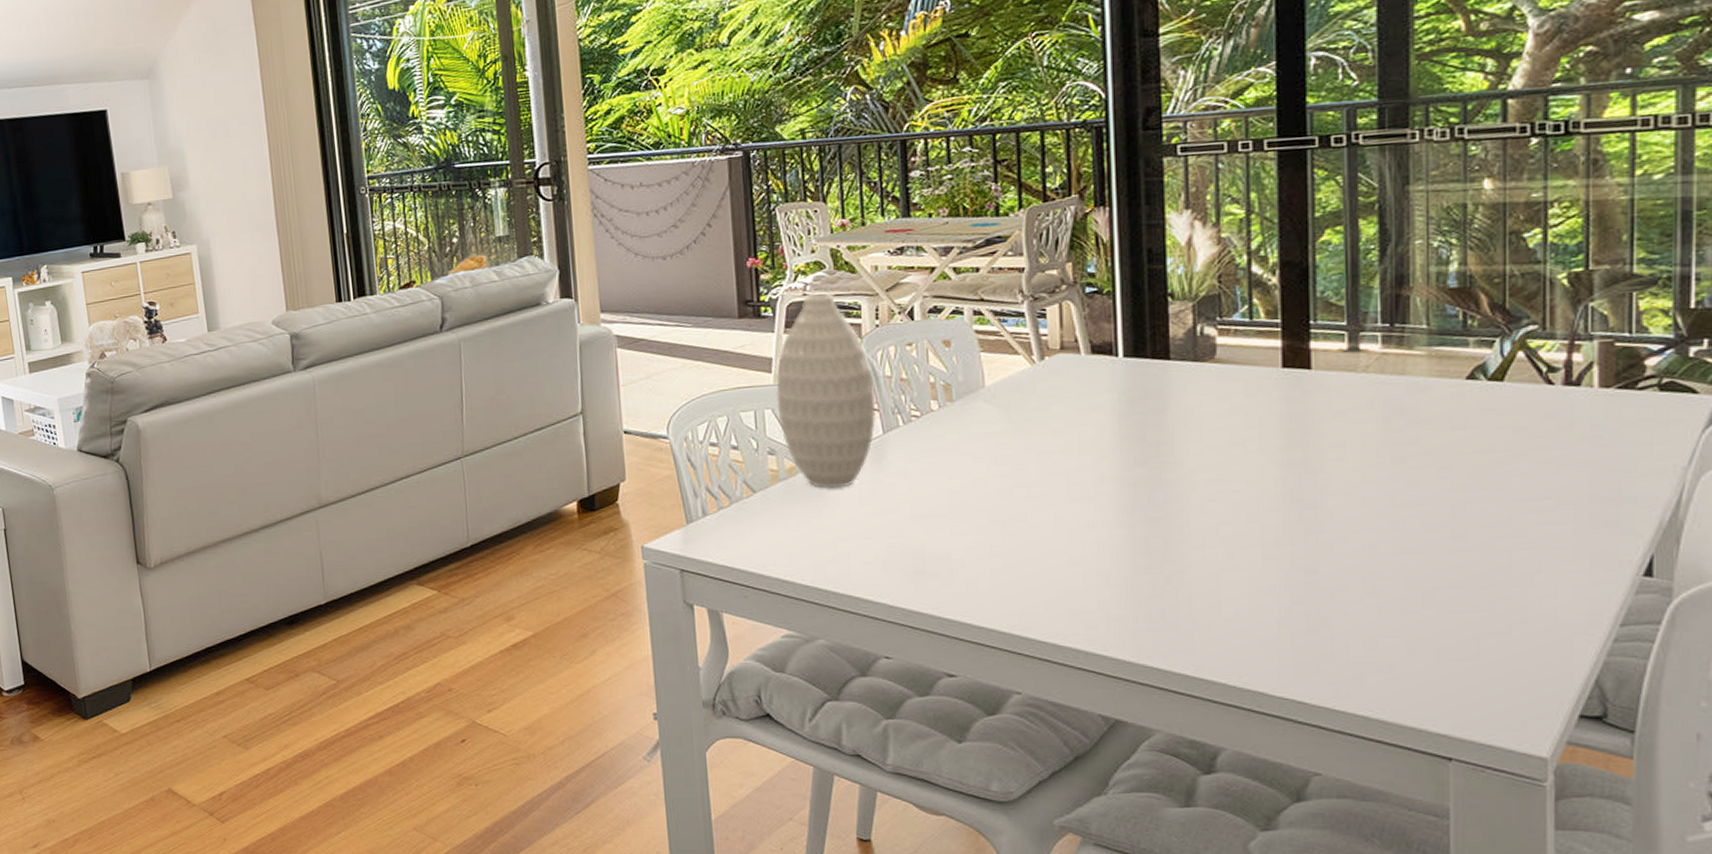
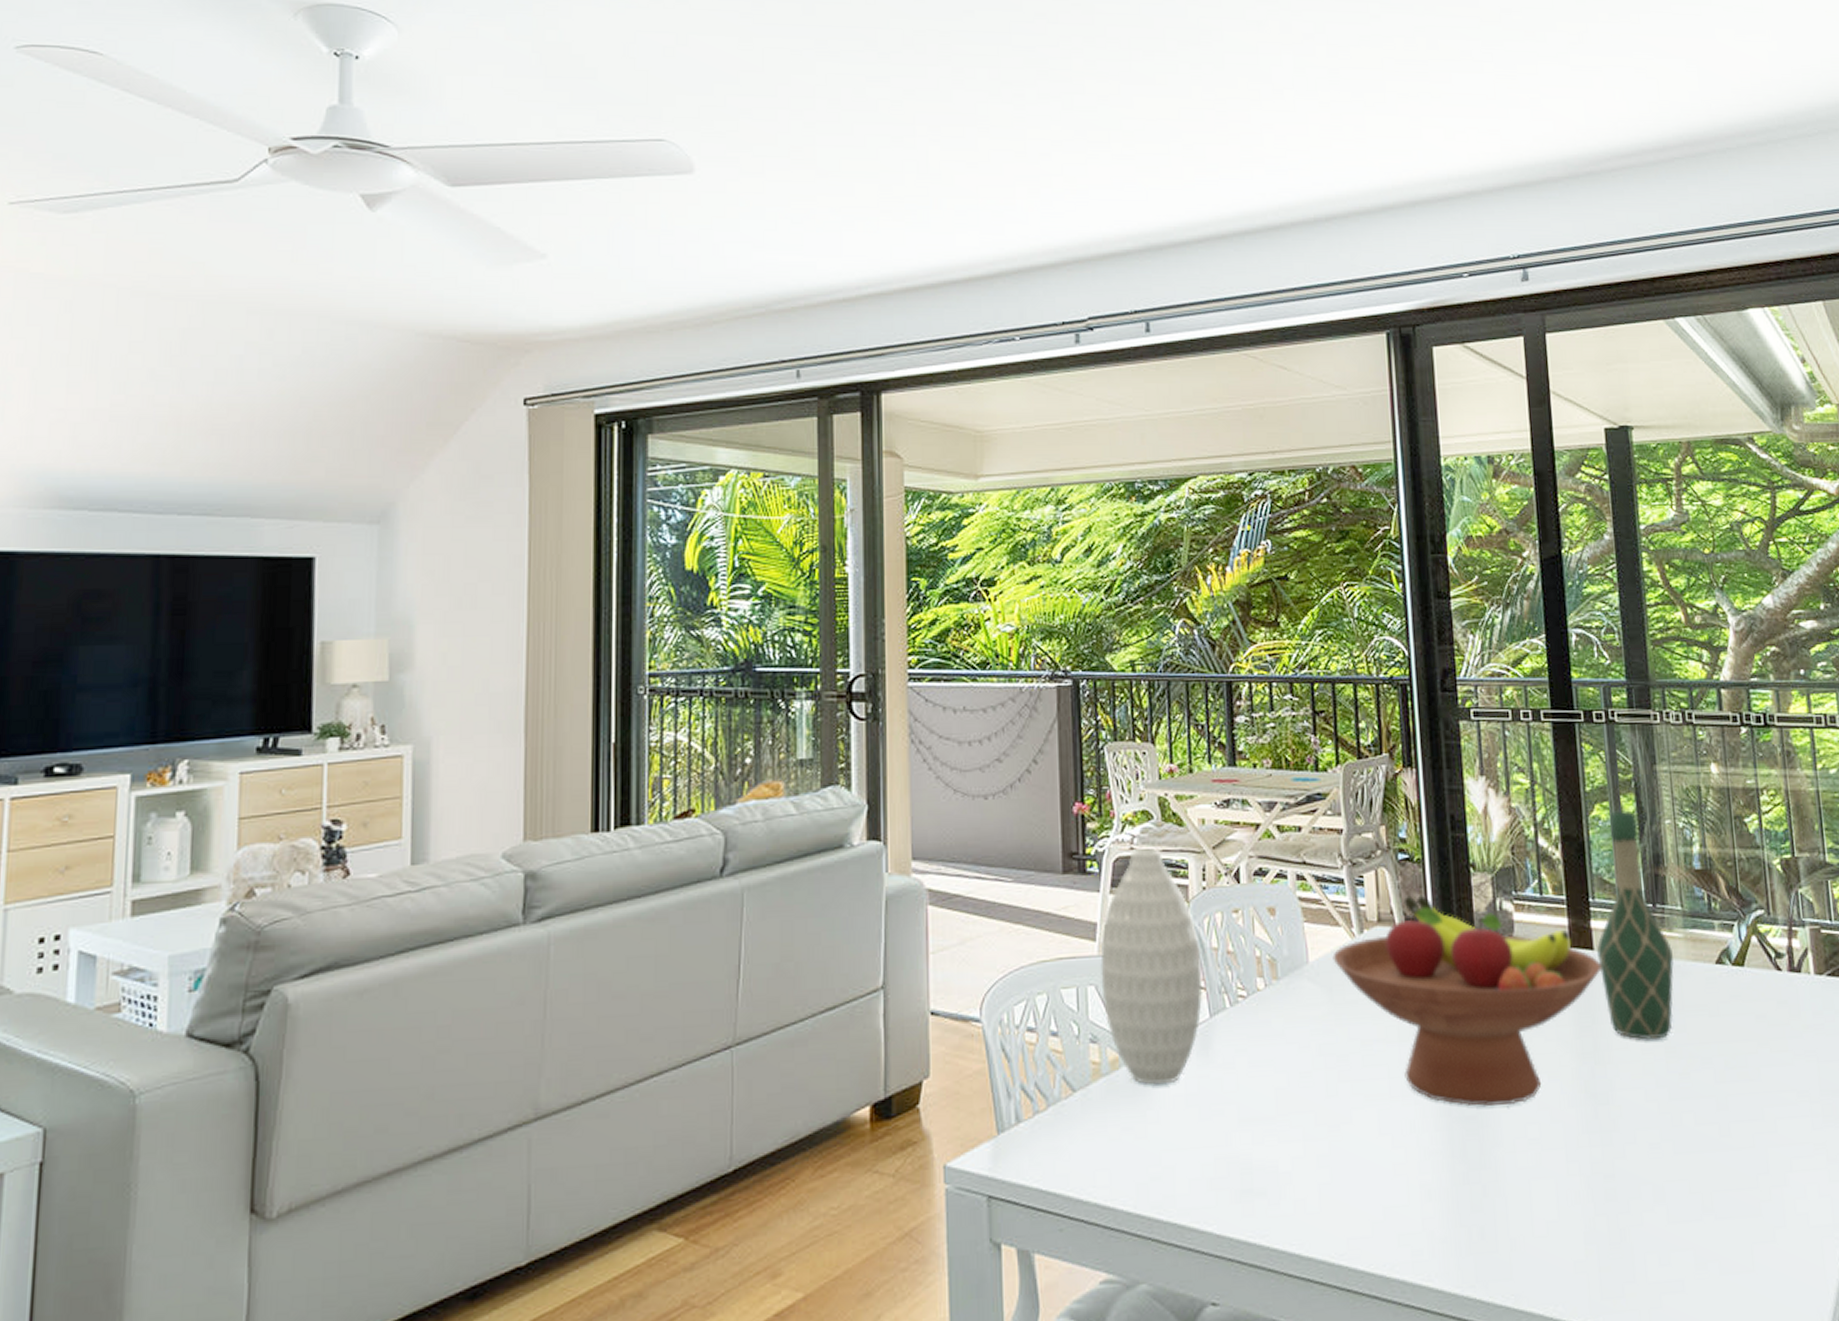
fruit bowl: none [1010,324,1320,509] -> present [1332,895,1602,1106]
wine bottle: none [1316,233,1411,452] -> present [1597,810,1674,1041]

